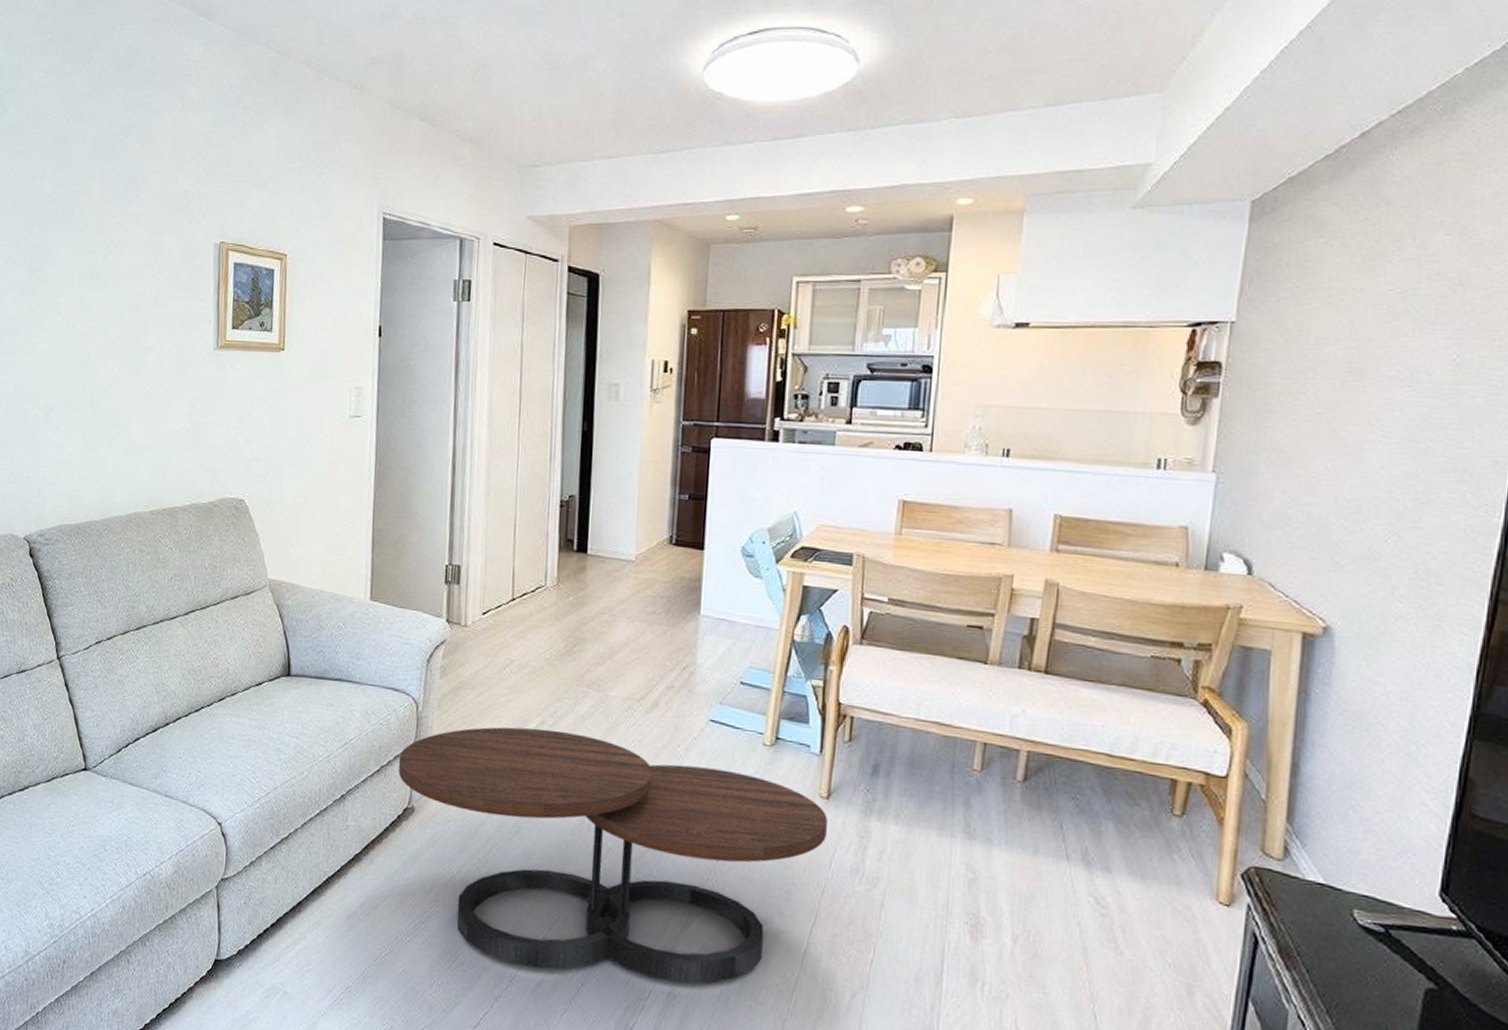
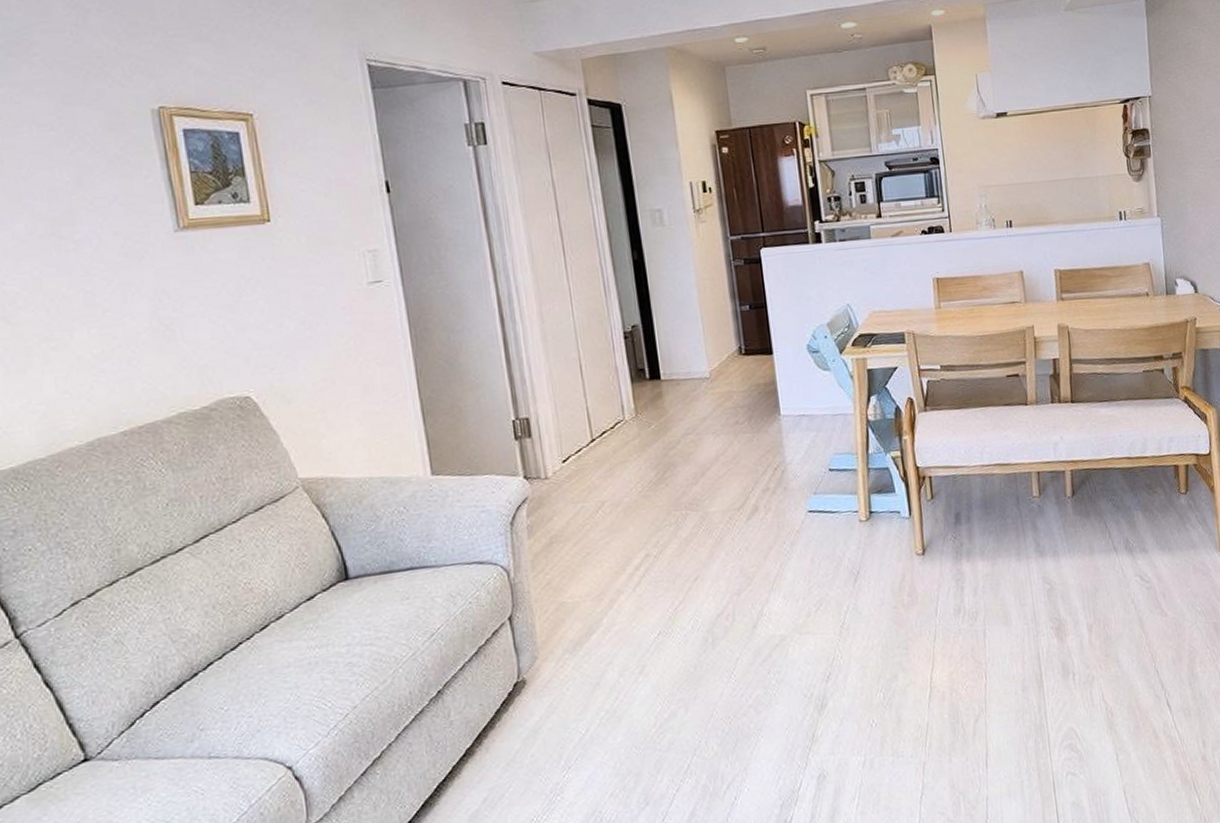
coffee table: present [398,727,828,984] -> none [497,551,929,804]

